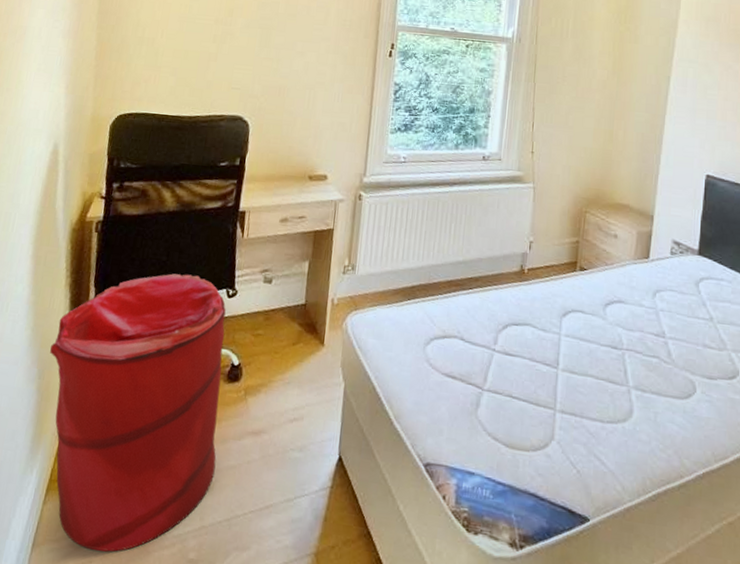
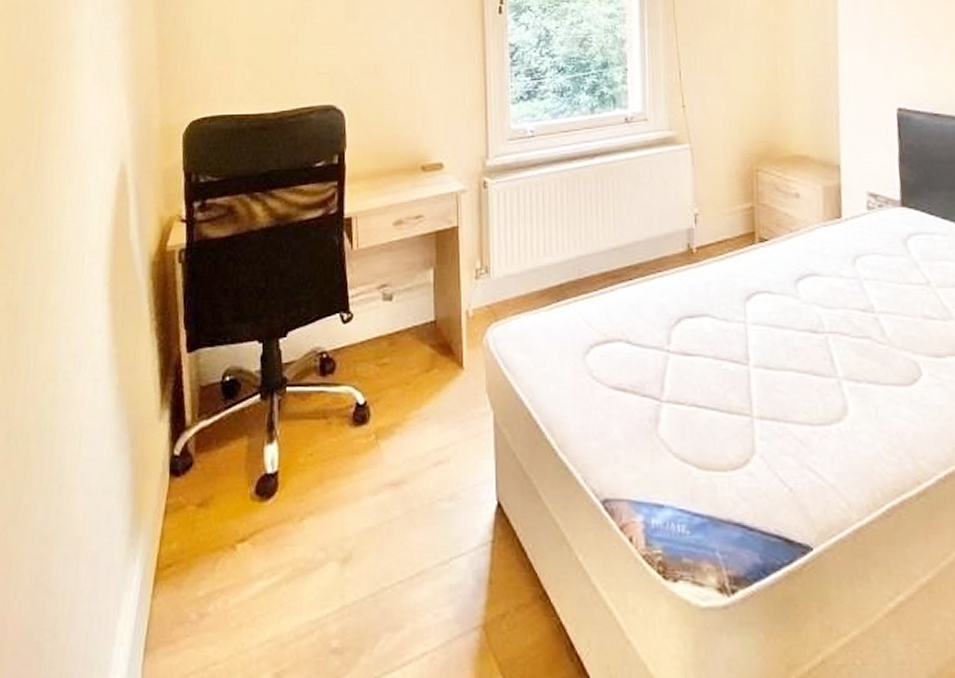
laundry hamper: present [50,273,226,552] -> none [141,300,351,651]

